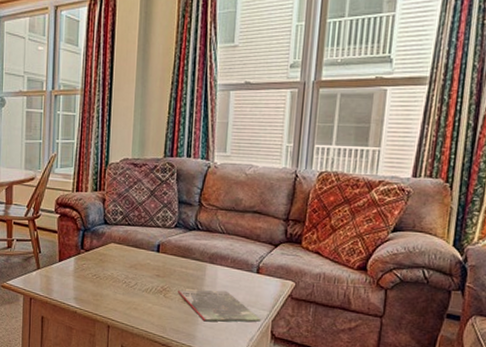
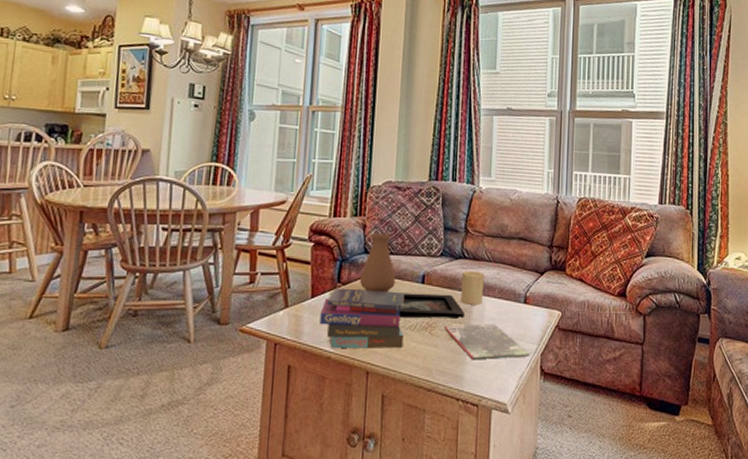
books: none [66,253,141,307] -> present [319,287,405,349]
vase: none [101,206,133,259] -> present [360,233,396,292]
decorative tray: none [135,260,197,285] -> present [398,293,464,319]
candle: none [194,242,218,273] -> present [460,271,485,305]

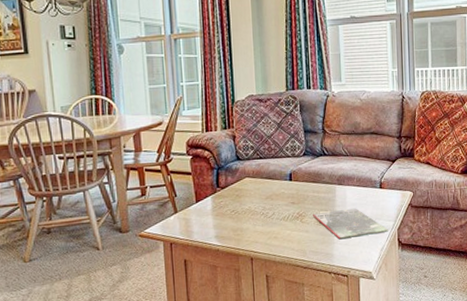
books: present [319,287,405,349] -> none [205,190,279,243]
vase: present [360,233,396,292] -> none [236,141,267,192]
decorative tray: present [398,293,464,319] -> none [272,187,329,212]
candle: present [460,271,485,305] -> none [323,165,344,195]

